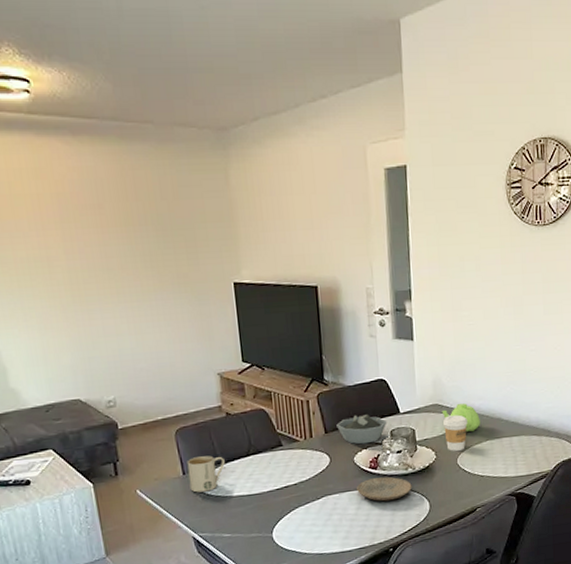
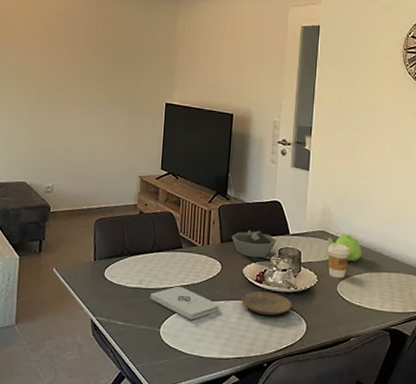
mug: present [186,455,225,493] -> none [97,246,131,279]
notepad: none [255,486,334,520] -> present [150,286,220,320]

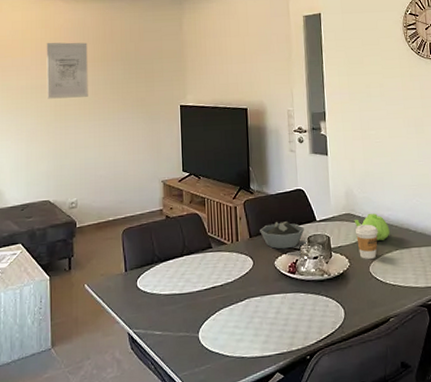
wall art: none [33,23,78,84] -> present [46,42,88,99]
notepad: present [150,286,220,320] -> none [185,287,256,321]
plate: present [242,291,292,316] -> none [277,282,328,307]

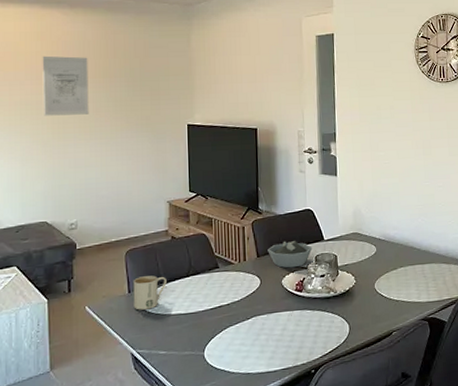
mug: none [129,255,162,289] -> present [133,275,167,310]
teapot: present [354,214,390,241] -> none [361,233,395,259]
coffee cup: present [356,224,378,259] -> none [362,243,384,276]

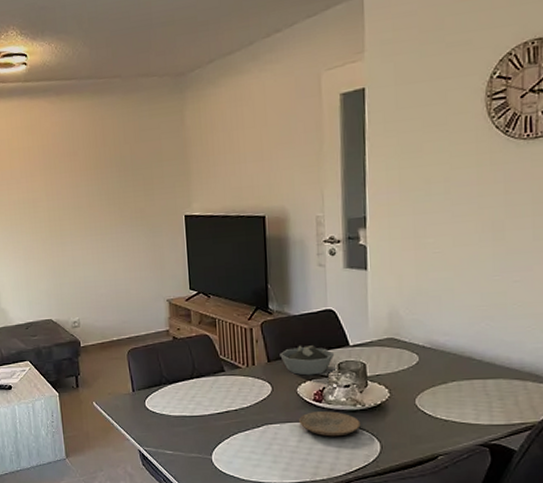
wall art: present [42,56,89,116] -> none [34,148,83,214]
mug: present [133,275,167,310] -> none [136,376,170,409]
plate: none [283,299,334,323] -> present [299,411,361,437]

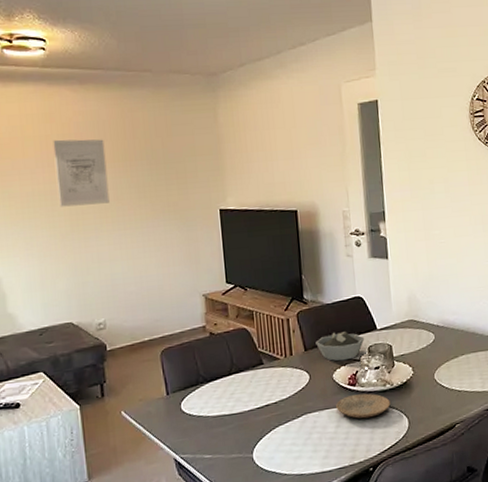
wall art: none [34,148,83,214] -> present [53,139,110,207]

